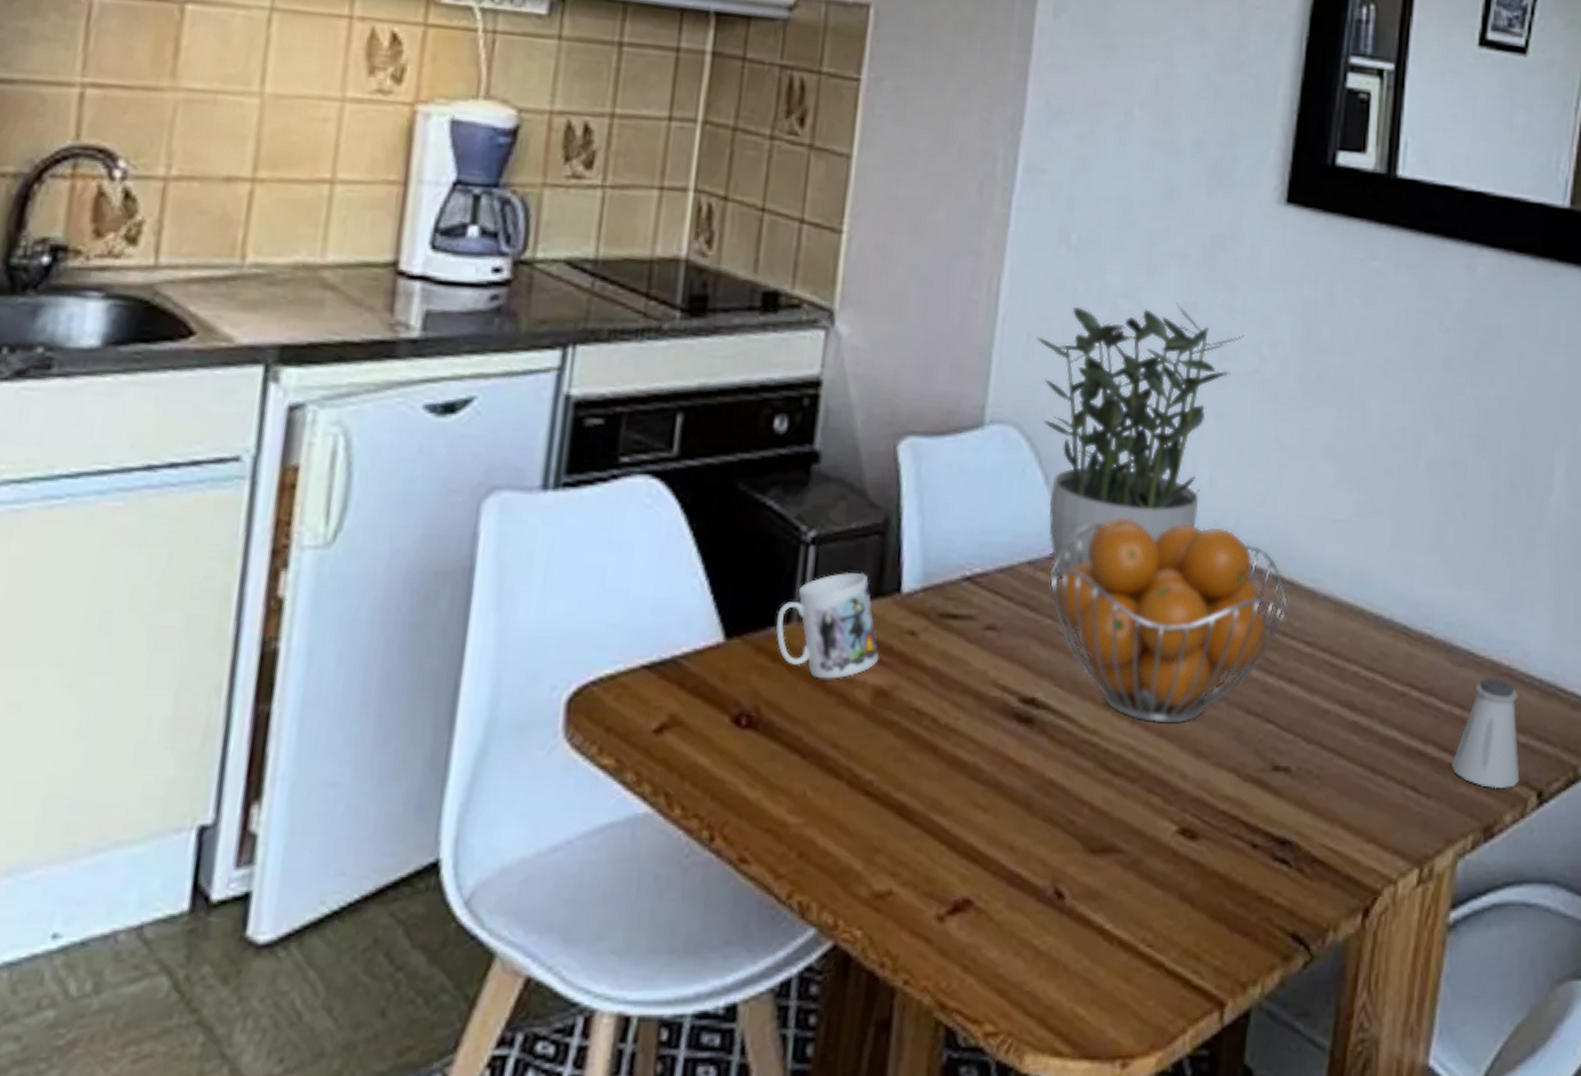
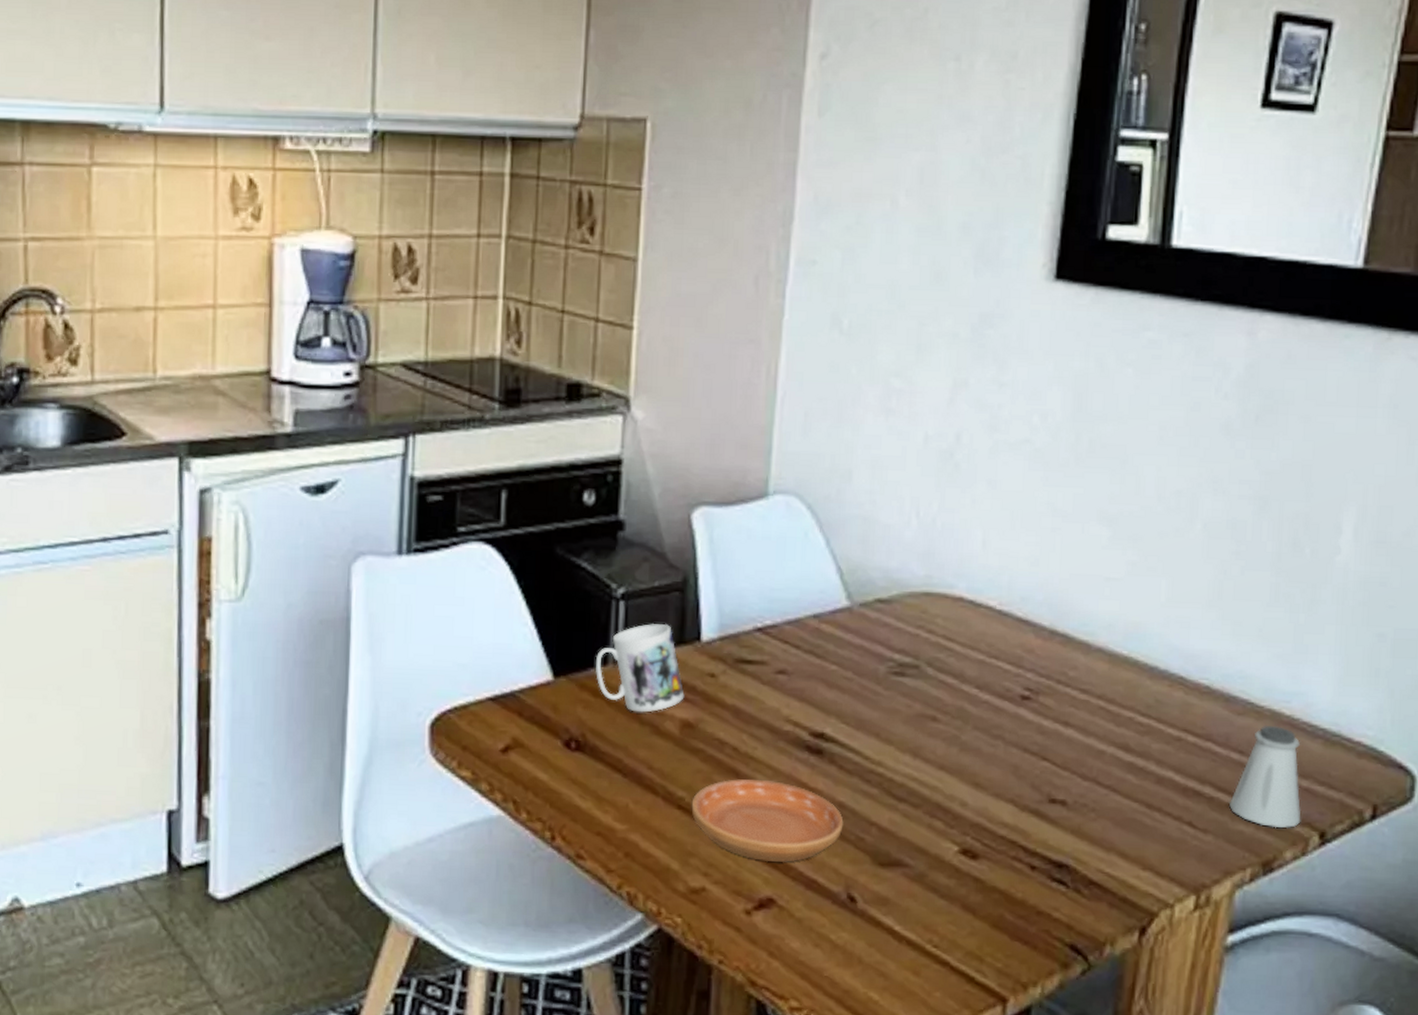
saucer: none [880,755,1053,856] -> present [691,778,844,862]
potted plant: present [1036,303,1244,578] -> none [813,380,1014,630]
fruit basket: present [1048,518,1289,725] -> none [832,577,1063,760]

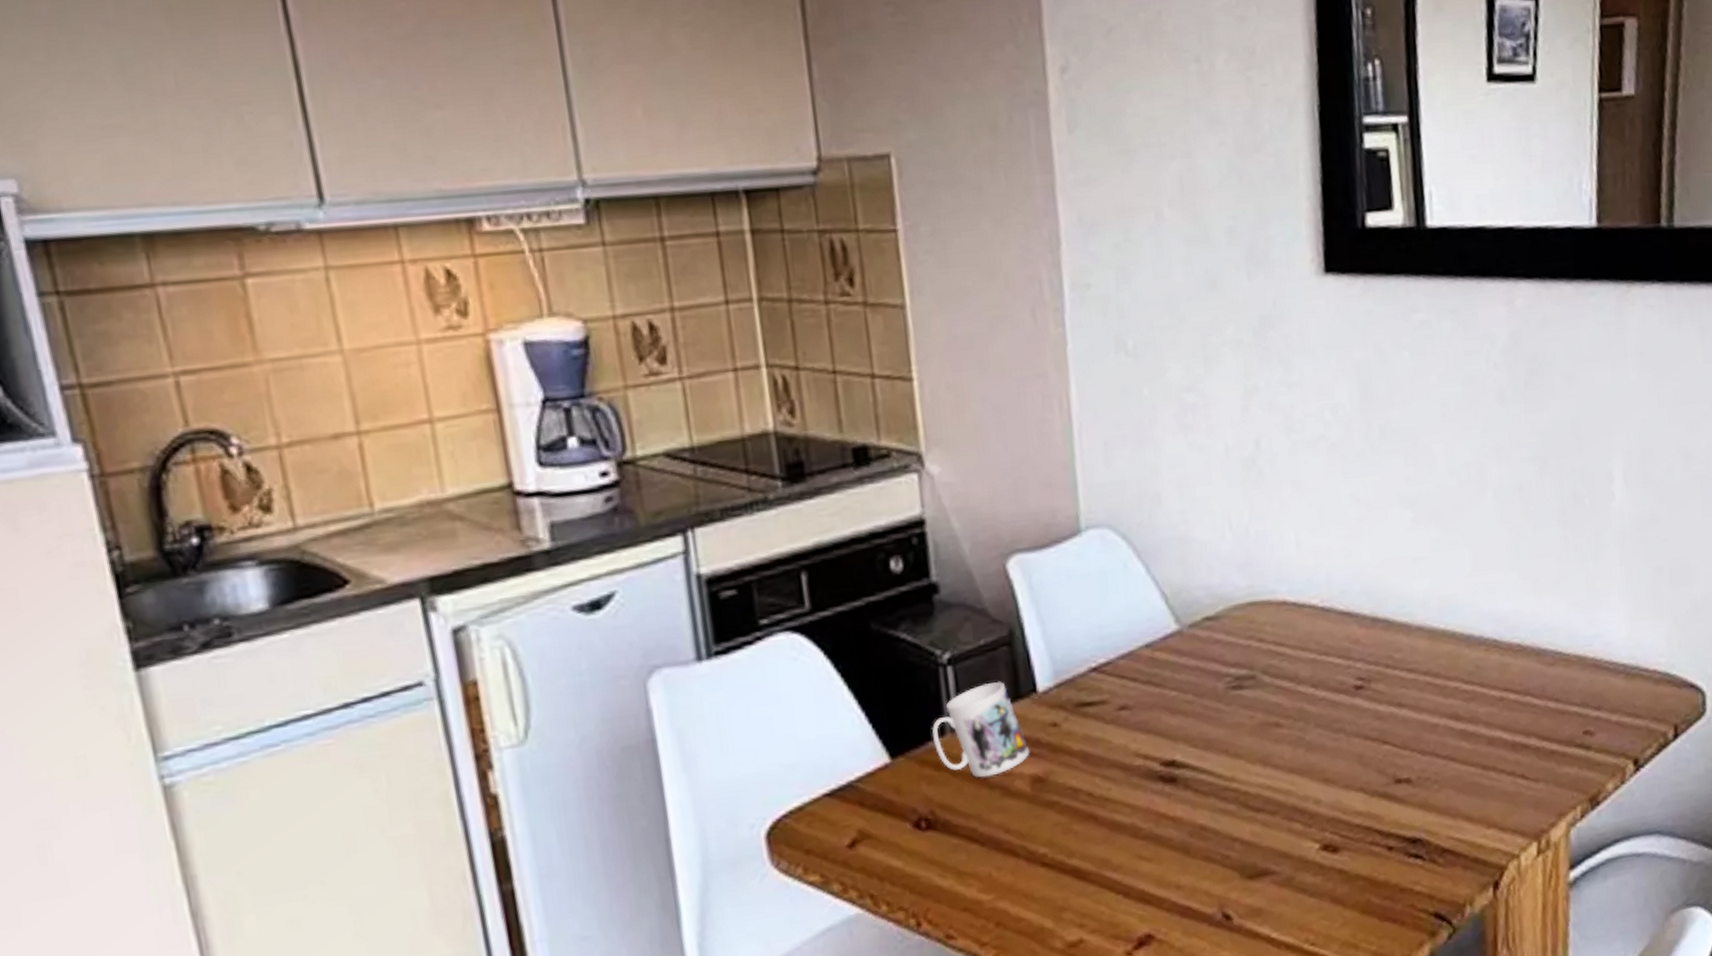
saucer: present [691,778,844,862] -> none [1054,817,1208,900]
saltshaker: present [1229,725,1301,828] -> none [1554,669,1617,764]

